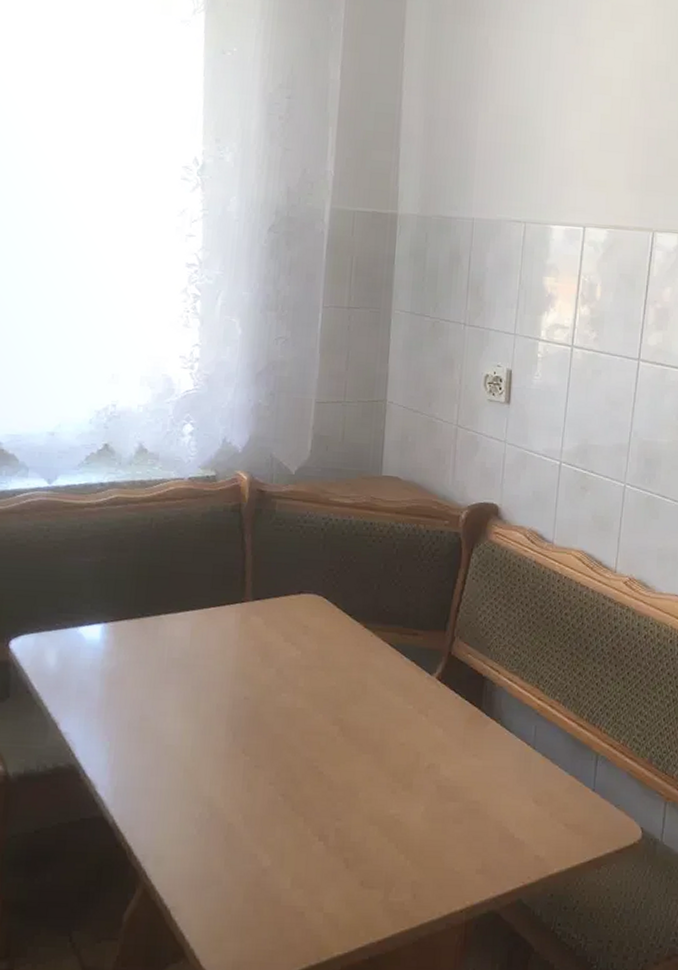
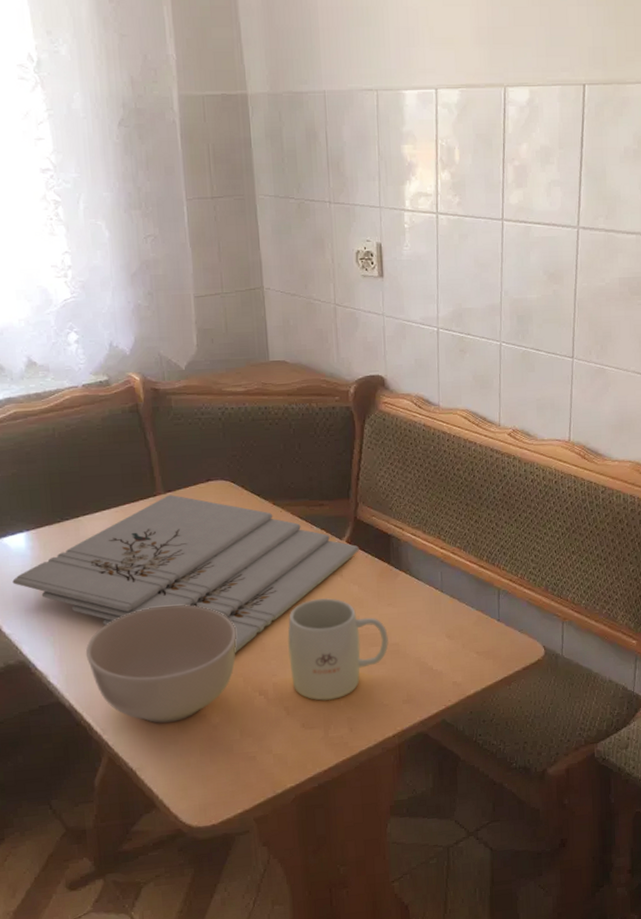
placemat: none [79,603,450,788] -> present [12,495,359,653]
bowl: none [140,723,306,858] -> present [85,604,237,723]
mug: none [356,738,469,858] -> present [287,598,389,701]

